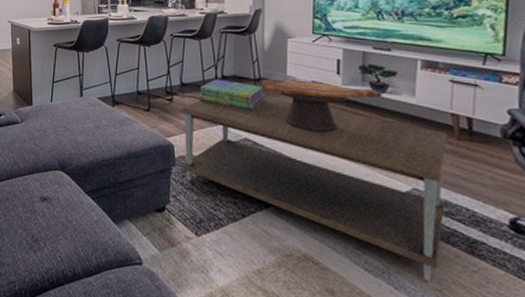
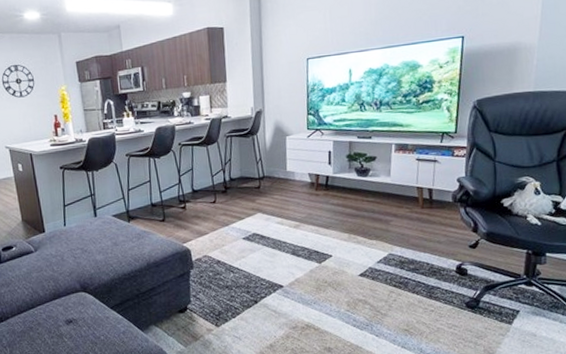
coffee table: present [182,97,448,282] -> none [195,193,415,325]
stack of books: present [198,79,266,111] -> none [209,182,270,208]
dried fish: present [260,79,383,133] -> none [264,173,366,219]

